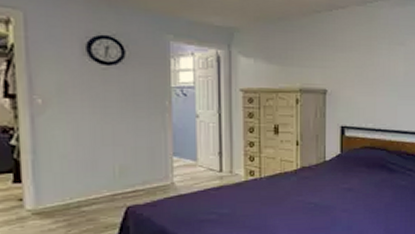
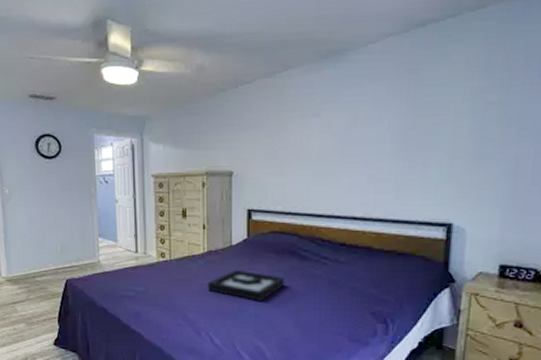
decorative tray: none [301,184,376,214] -> present [208,269,285,301]

